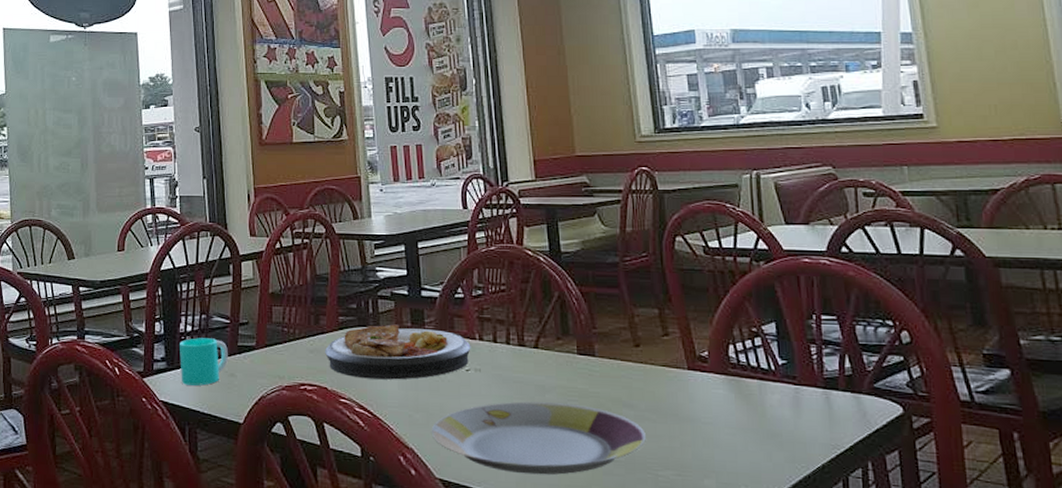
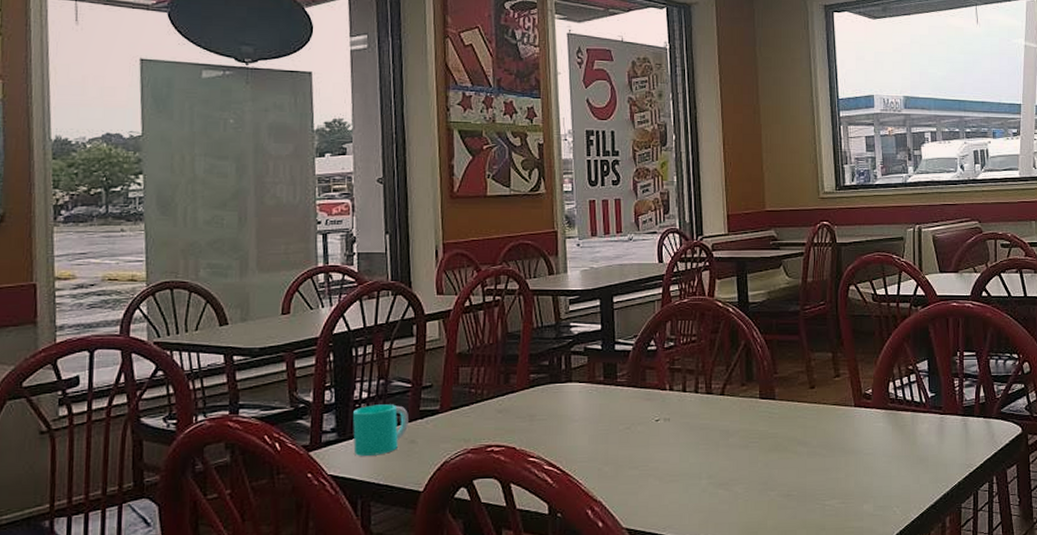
plate: present [325,324,471,380] -> none [514,379,661,436]
plate: present [431,401,646,475] -> none [619,445,816,516]

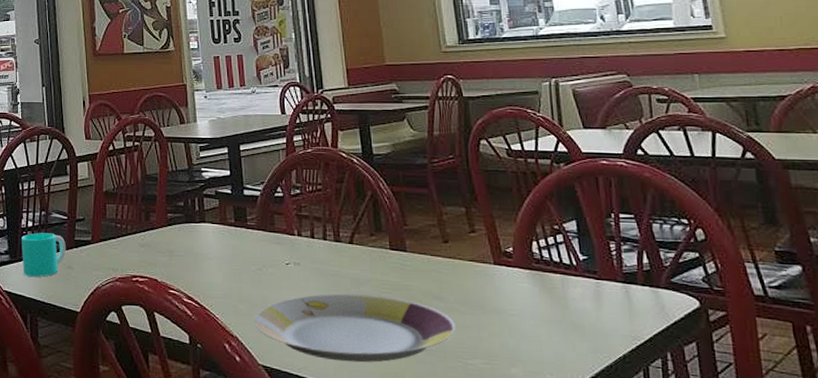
plate: none [619,445,816,516] -> present [254,293,456,363]

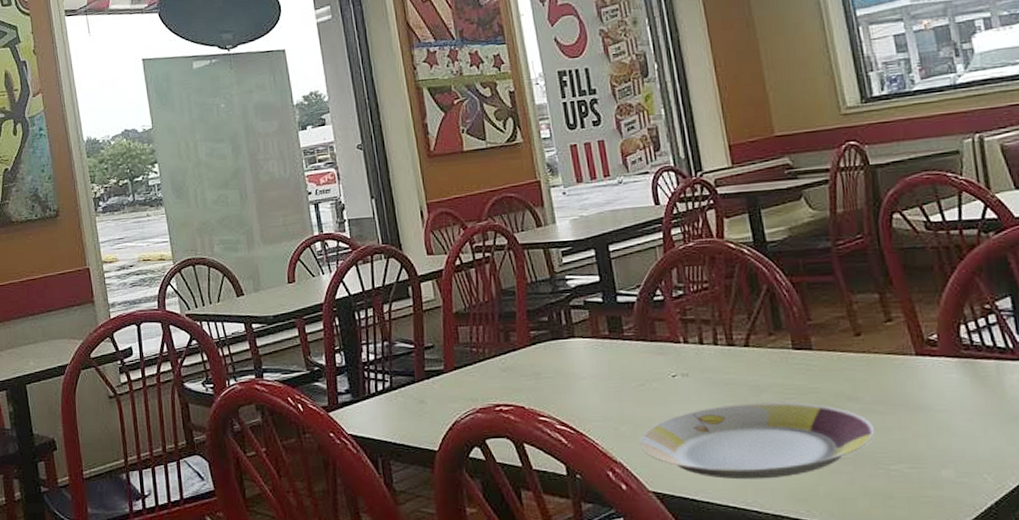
cup: present [22,232,66,277] -> none [363,365,416,416]

